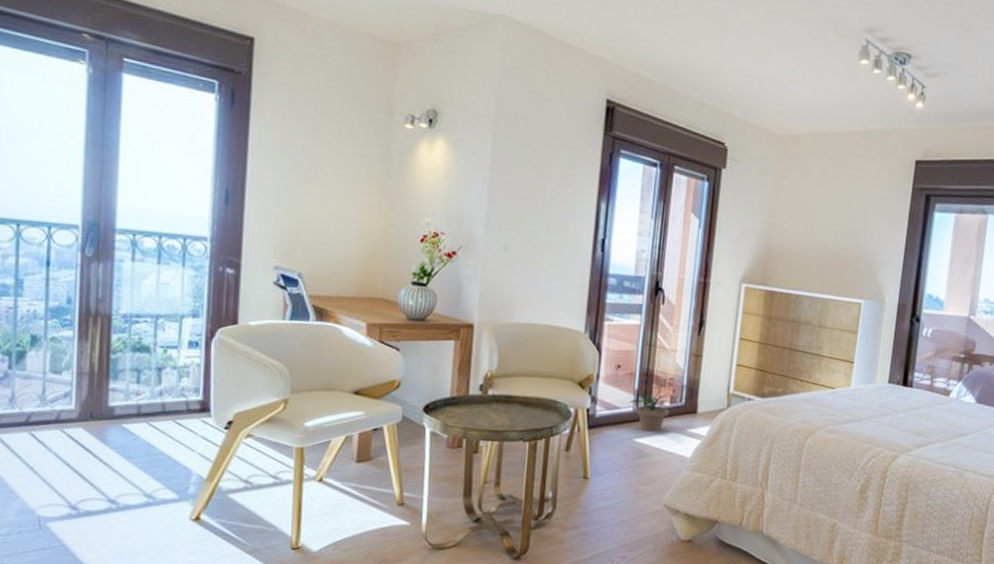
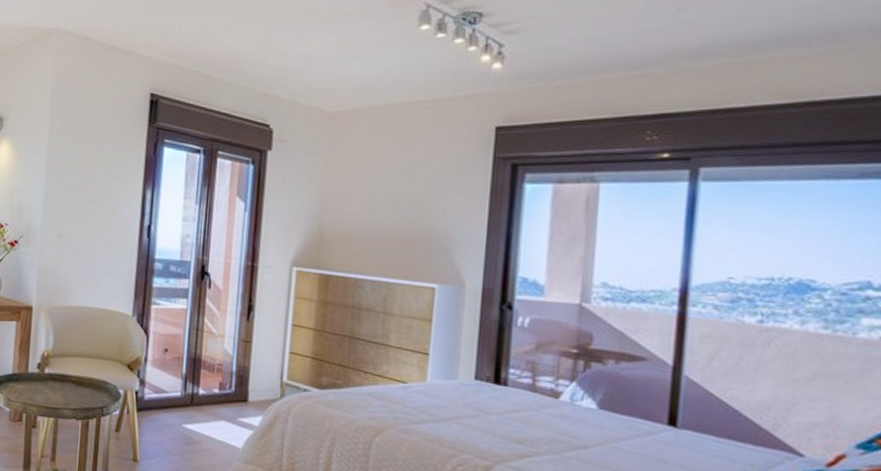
potted plant: present [629,375,675,432] -> none [177,360,224,419]

